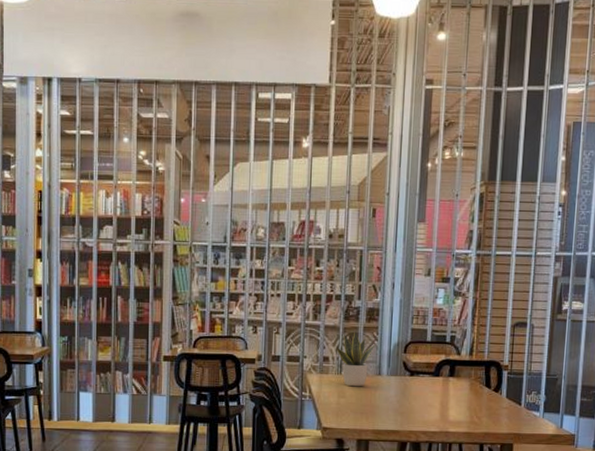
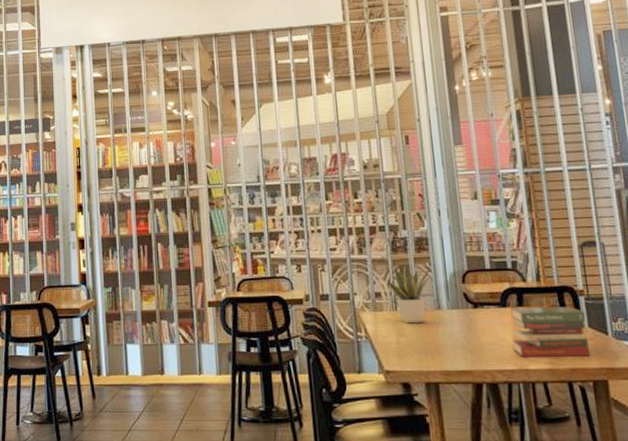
books: none [438,378,506,424] -> present [511,307,591,358]

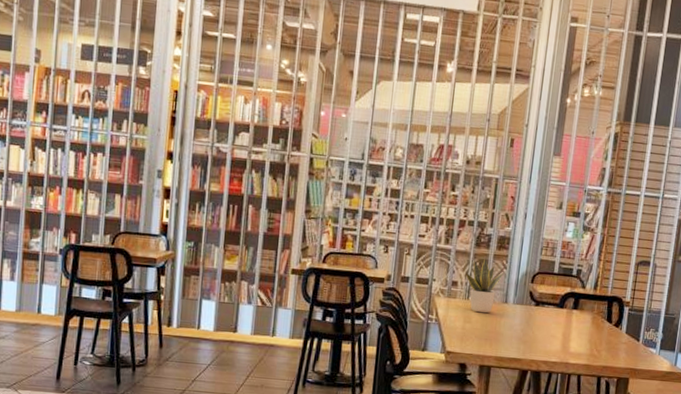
books: present [511,307,591,358] -> none [560,310,626,358]

